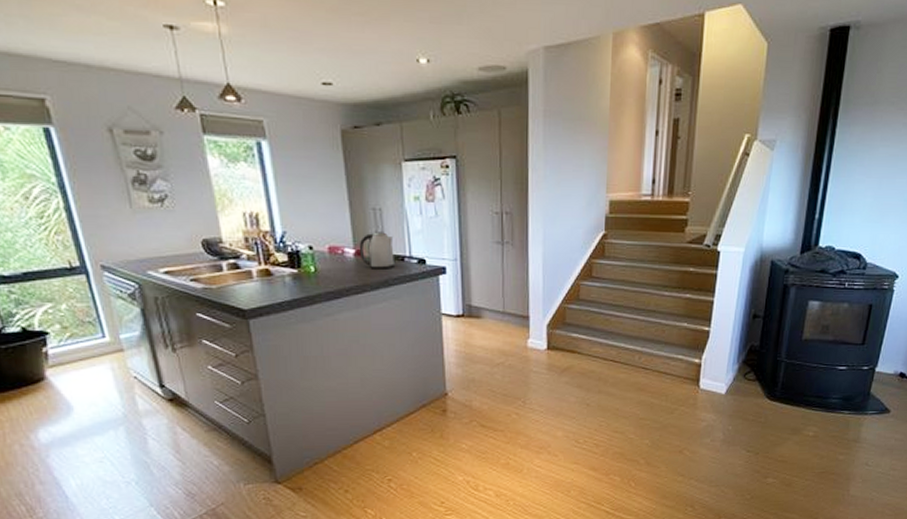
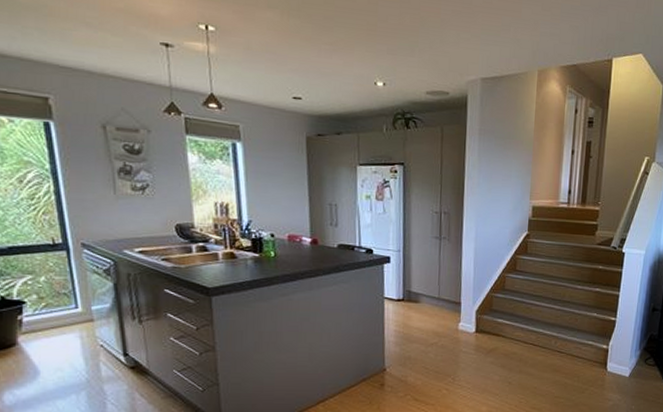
kettle: present [359,232,394,271] -> none [315,224,346,258]

